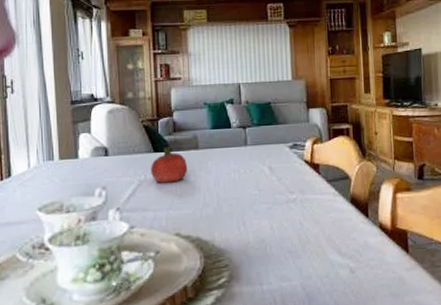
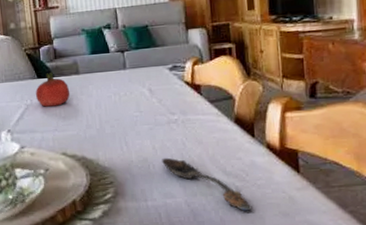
spoon: none [279,238,365,293] -> present [162,157,252,211]

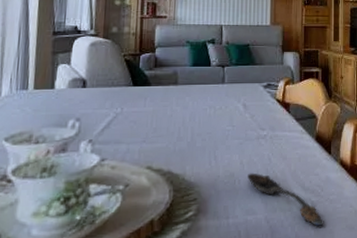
fruit: present [36,72,71,107] -> none [128,80,166,116]

